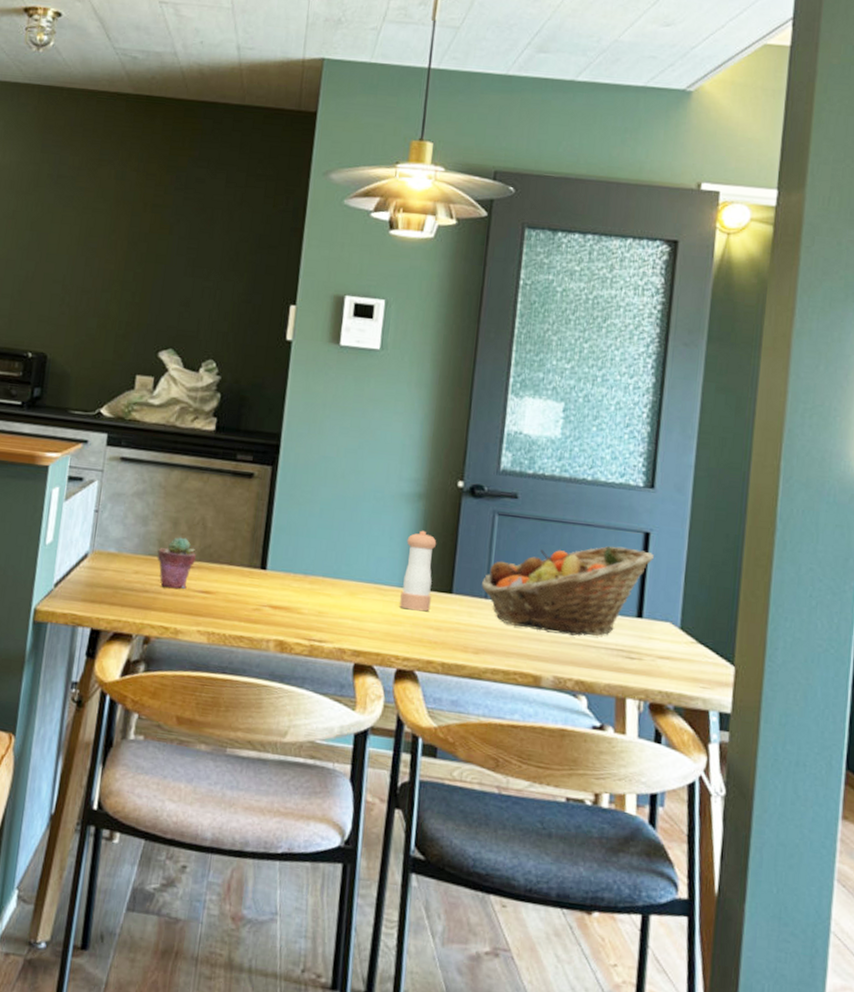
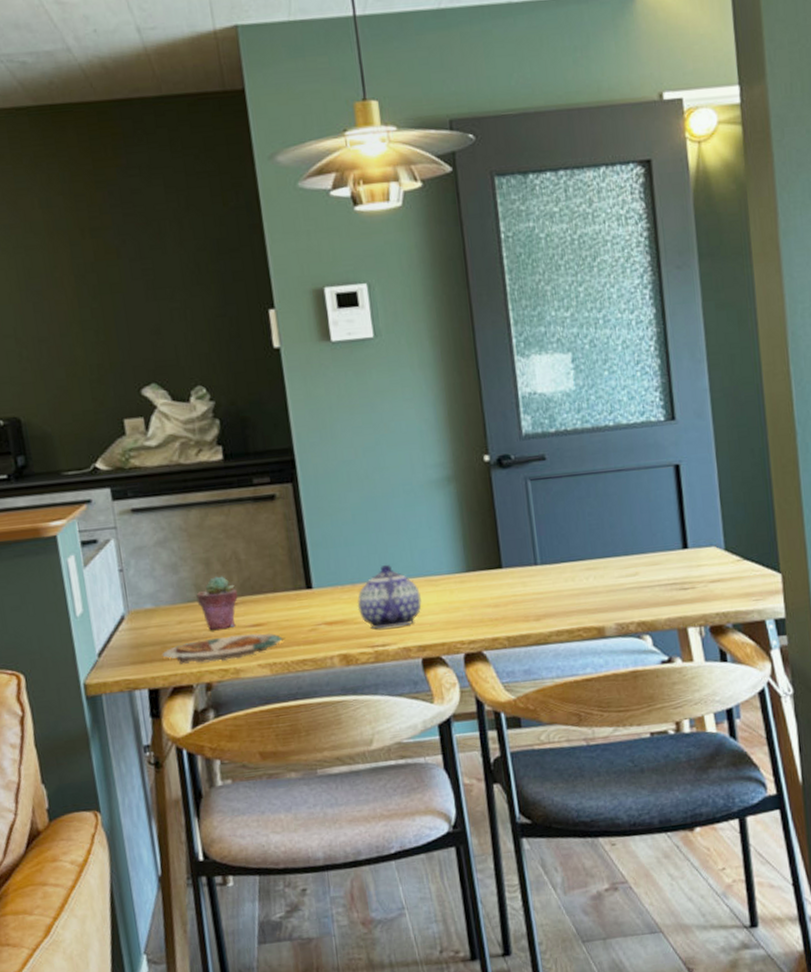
plate: none [112,593,229,621] -> present [162,633,285,664]
teapot: none [304,563,367,628] -> present [357,564,422,629]
pepper shaker: present [399,530,437,612] -> none [446,512,484,594]
fruit basket: present [481,546,654,636] -> none [528,483,688,585]

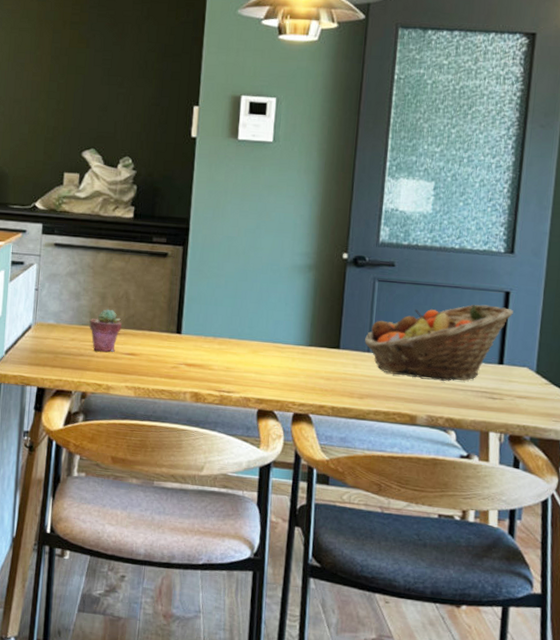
plate: present [162,633,285,664] -> none [53,357,152,378]
teapot: present [357,564,422,629] -> none [214,326,268,380]
fruit basket: none [528,483,688,585] -> present [364,304,513,381]

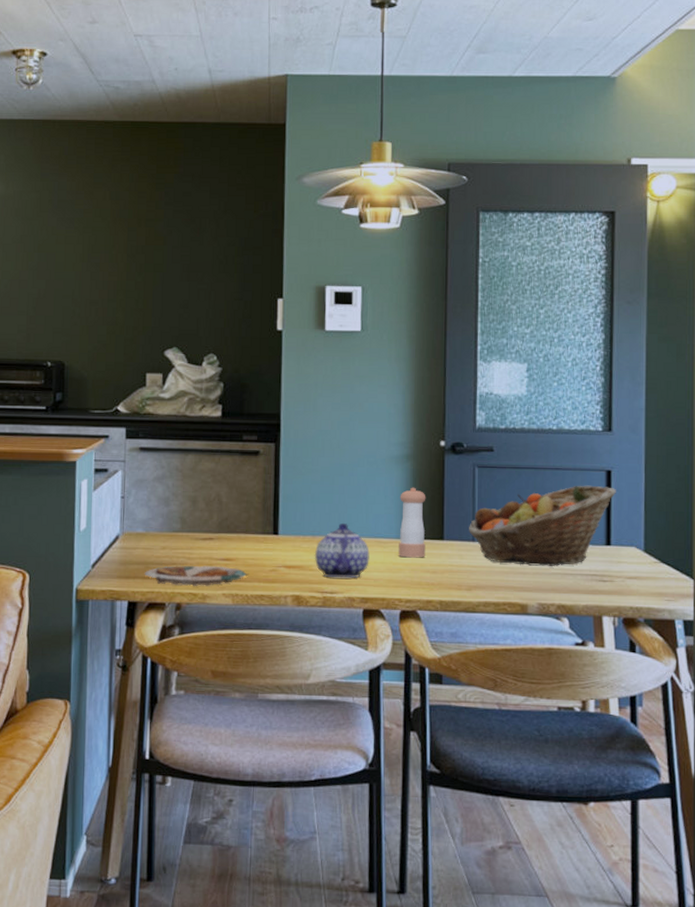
plate: none [53,357,152,378] -> present [144,565,249,587]
potted succulent: present [89,309,122,353] -> none [180,513,215,559]
teapot: none [214,326,268,380] -> present [314,522,370,579]
pepper shaker: none [295,296,326,365] -> present [399,487,426,558]

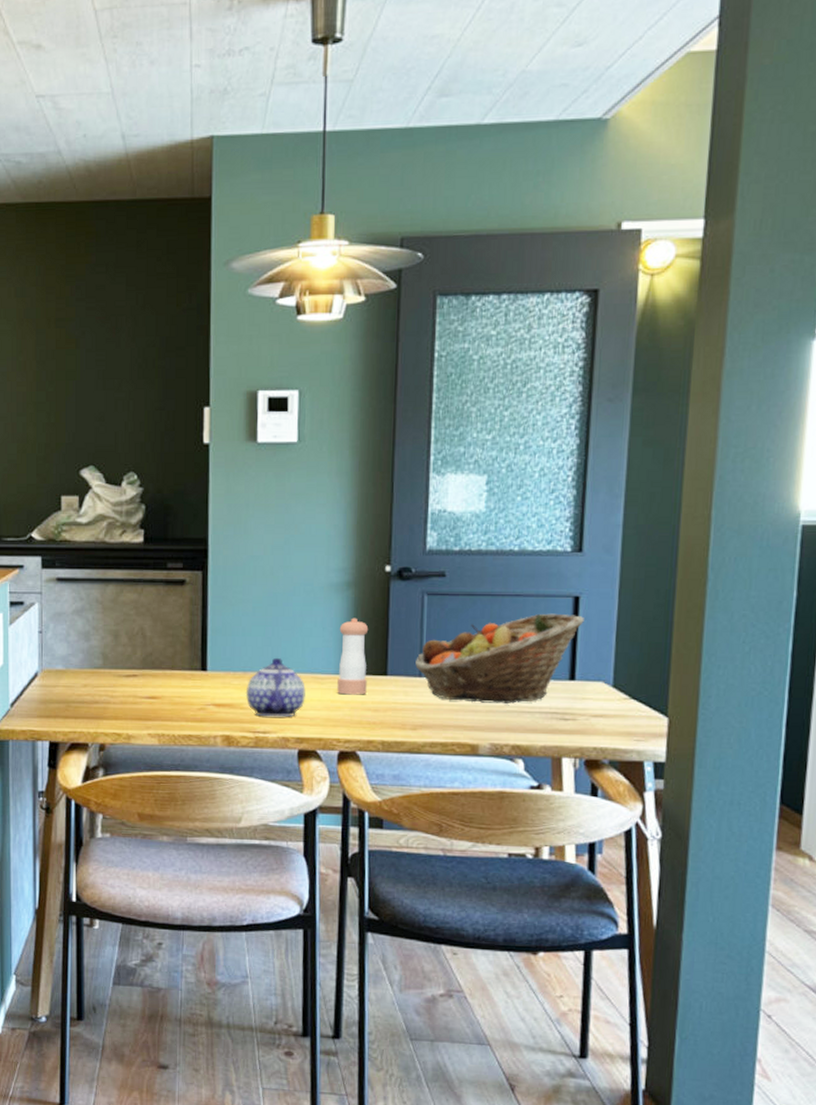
plate: present [144,565,249,587] -> none [65,704,176,727]

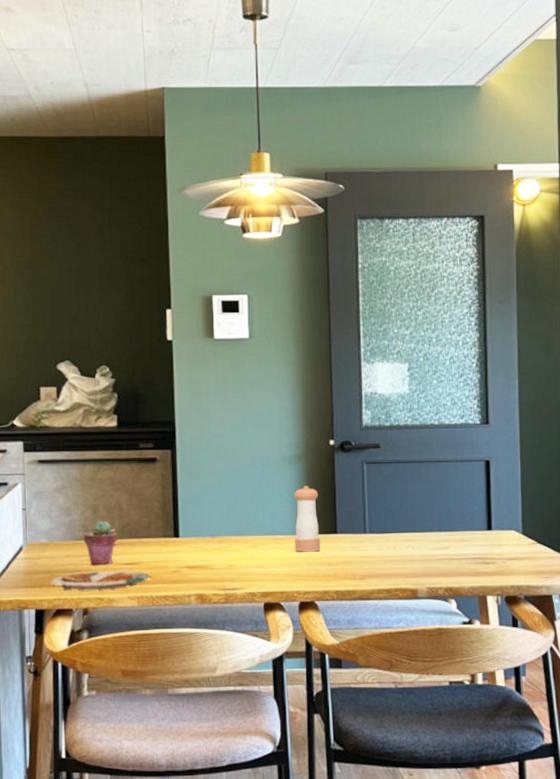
plate: none [65,704,176,727] -> present [50,570,153,592]
potted succulent: none [102,648,139,698] -> present [83,521,117,565]
teapot: present [245,657,306,717] -> none [214,522,268,575]
fruit basket: present [414,613,584,704] -> none [359,475,495,553]

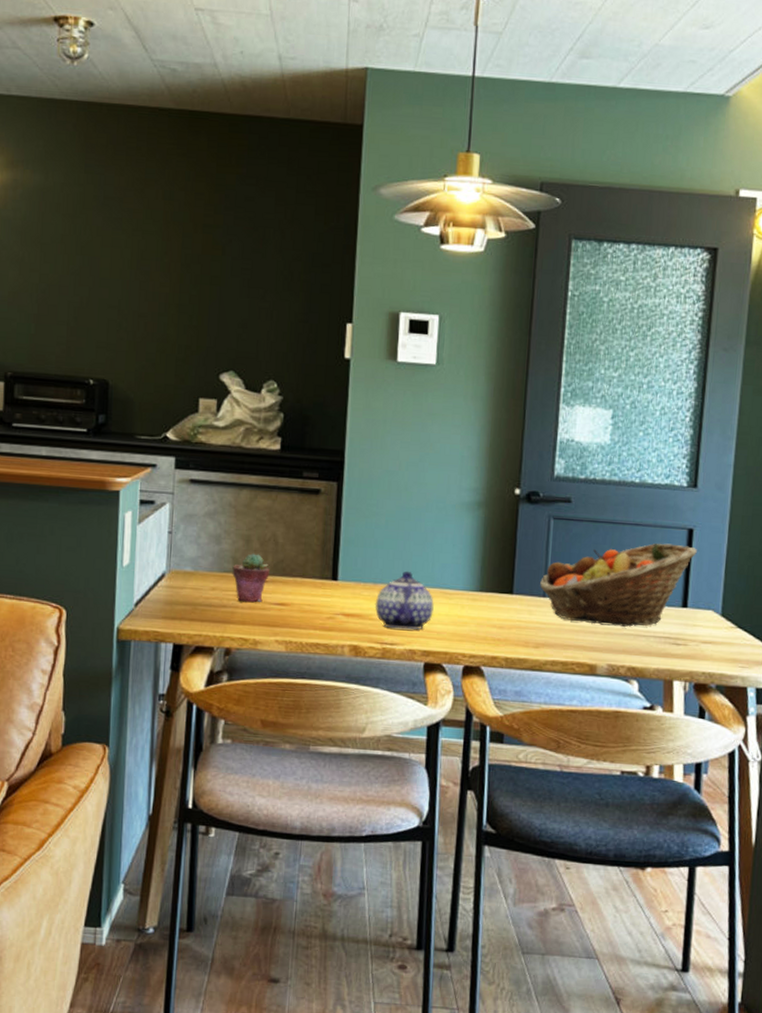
plate: present [50,570,153,592] -> none [191,608,305,632]
teapot: none [214,522,268,575] -> present [374,571,434,630]
pepper shaker: present [294,485,320,552] -> none [464,536,497,612]
fruit basket: none [359,475,495,553] -> present [539,543,697,627]

